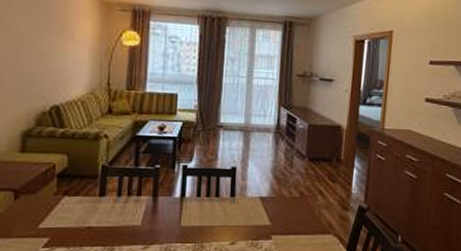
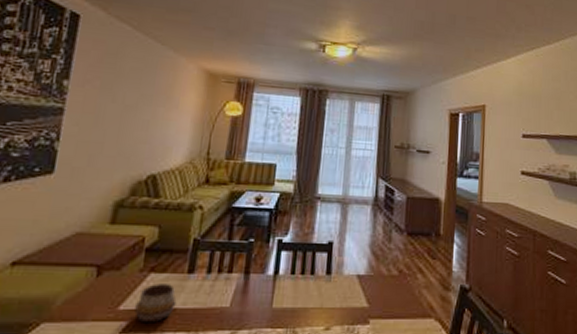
decorative bowl: none [54,205,91,238] -> present [135,284,177,322]

